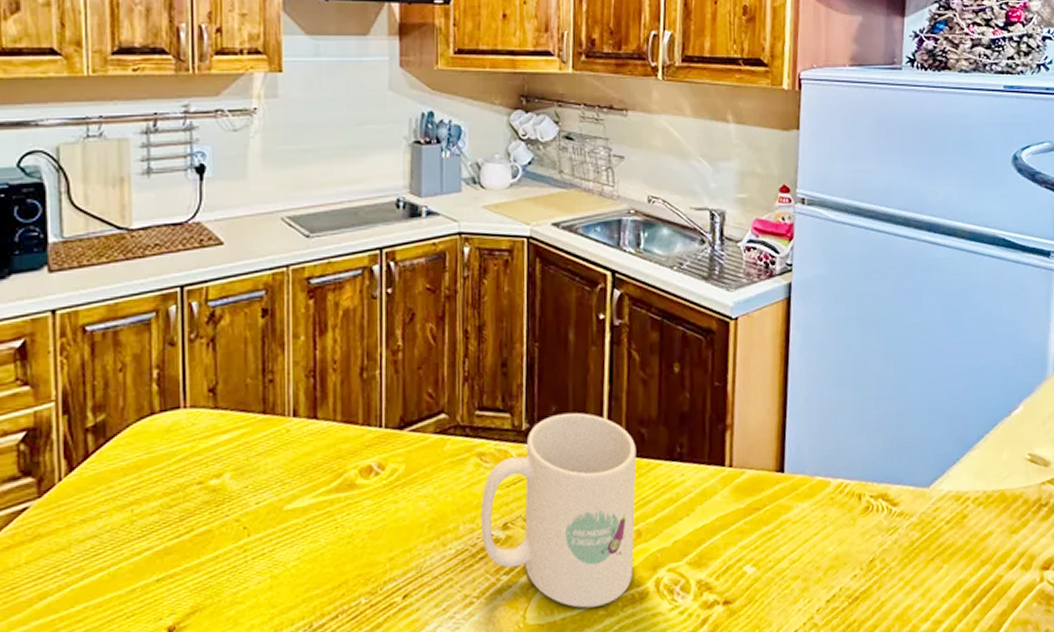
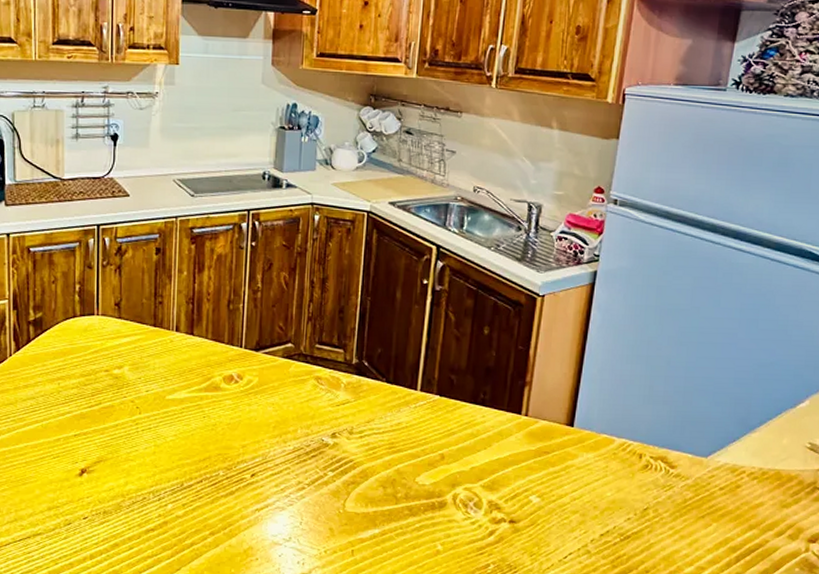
mug: present [481,412,637,608] -> none [315,355,446,507]

